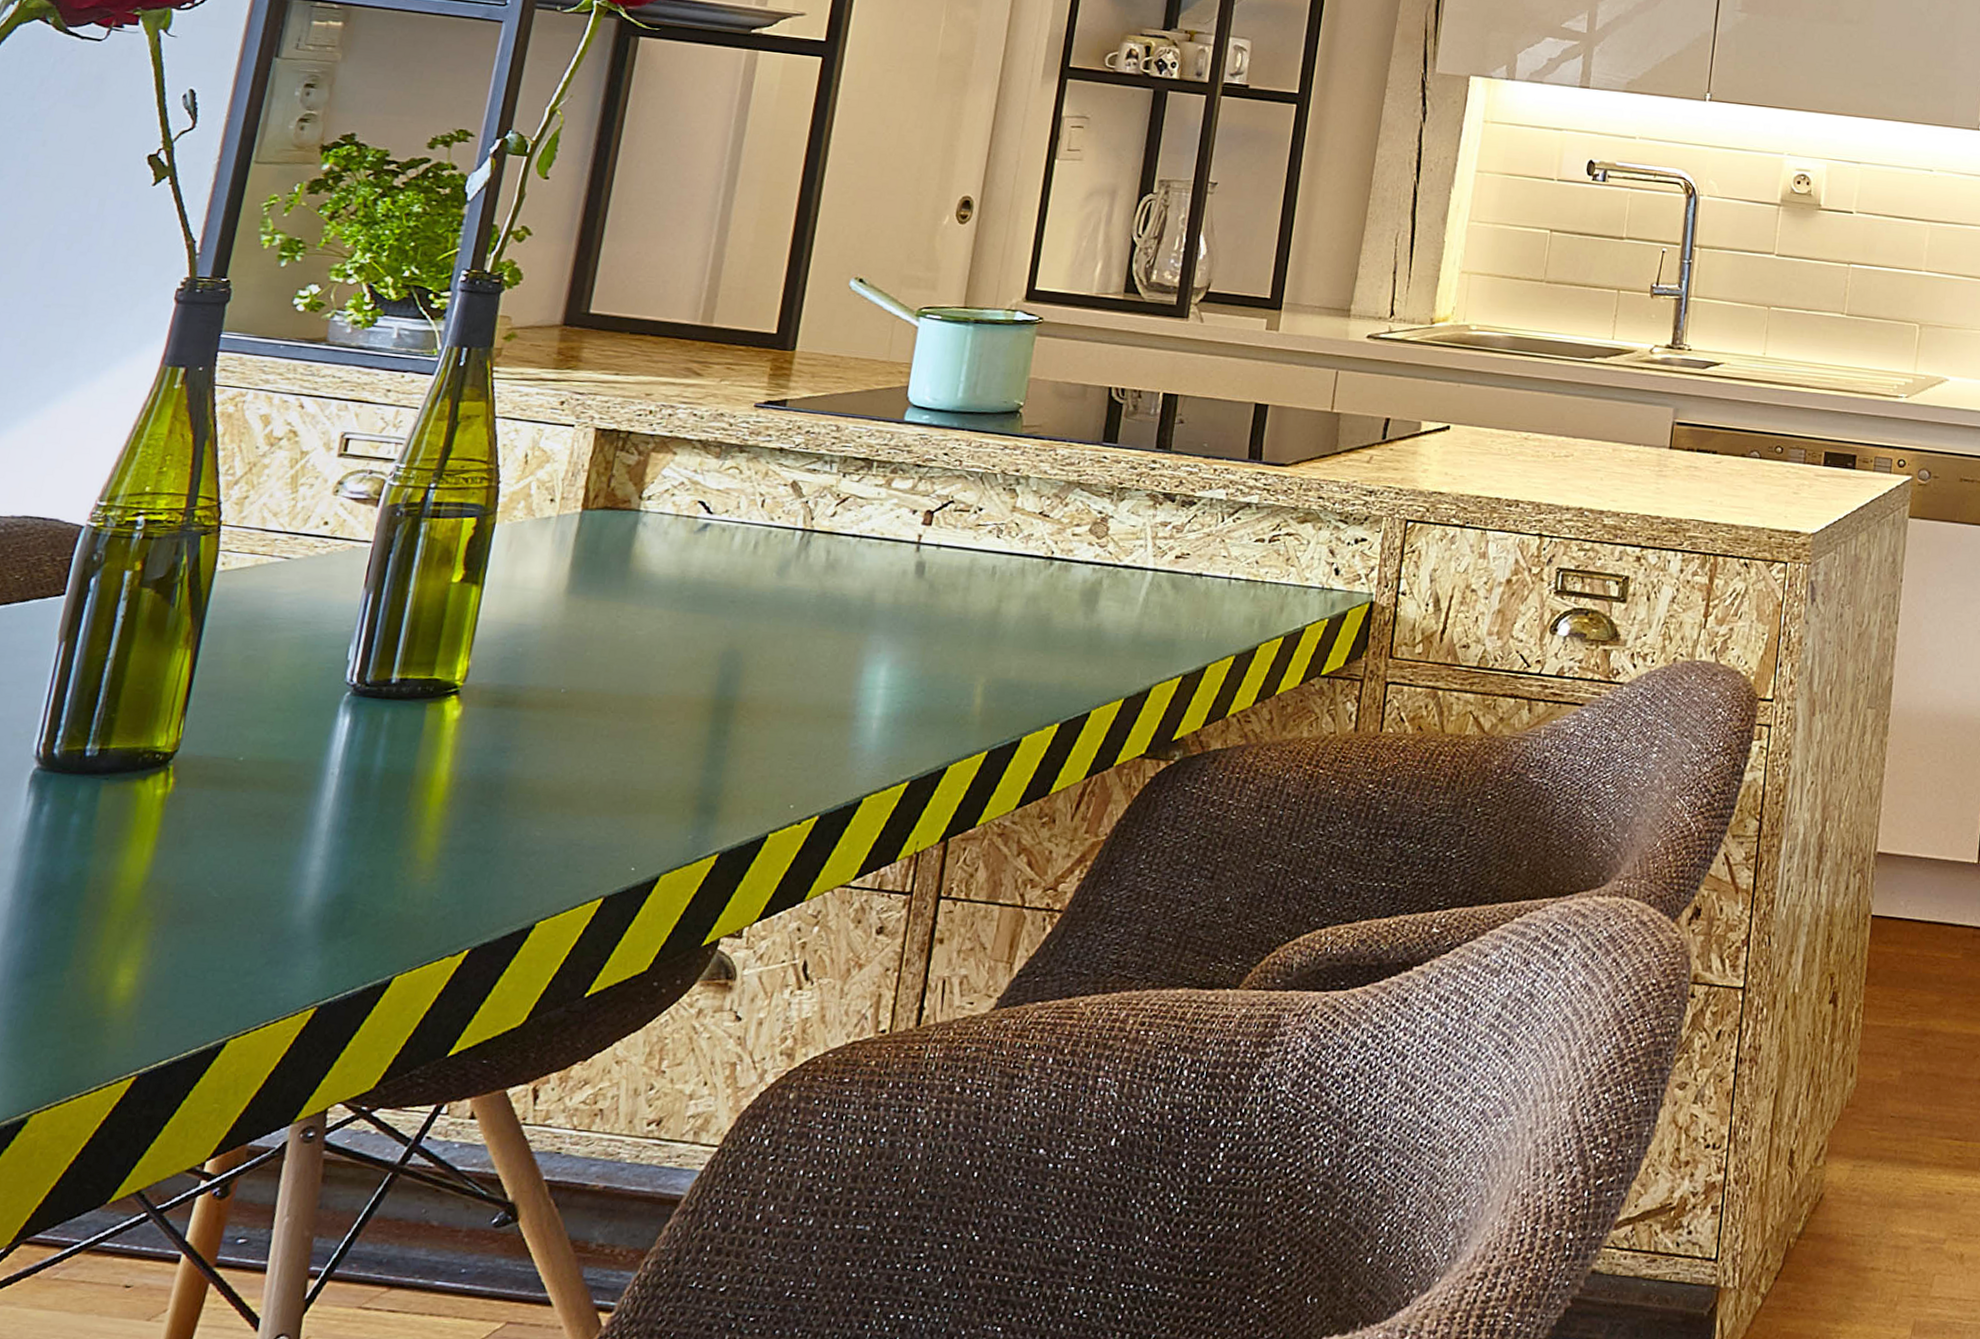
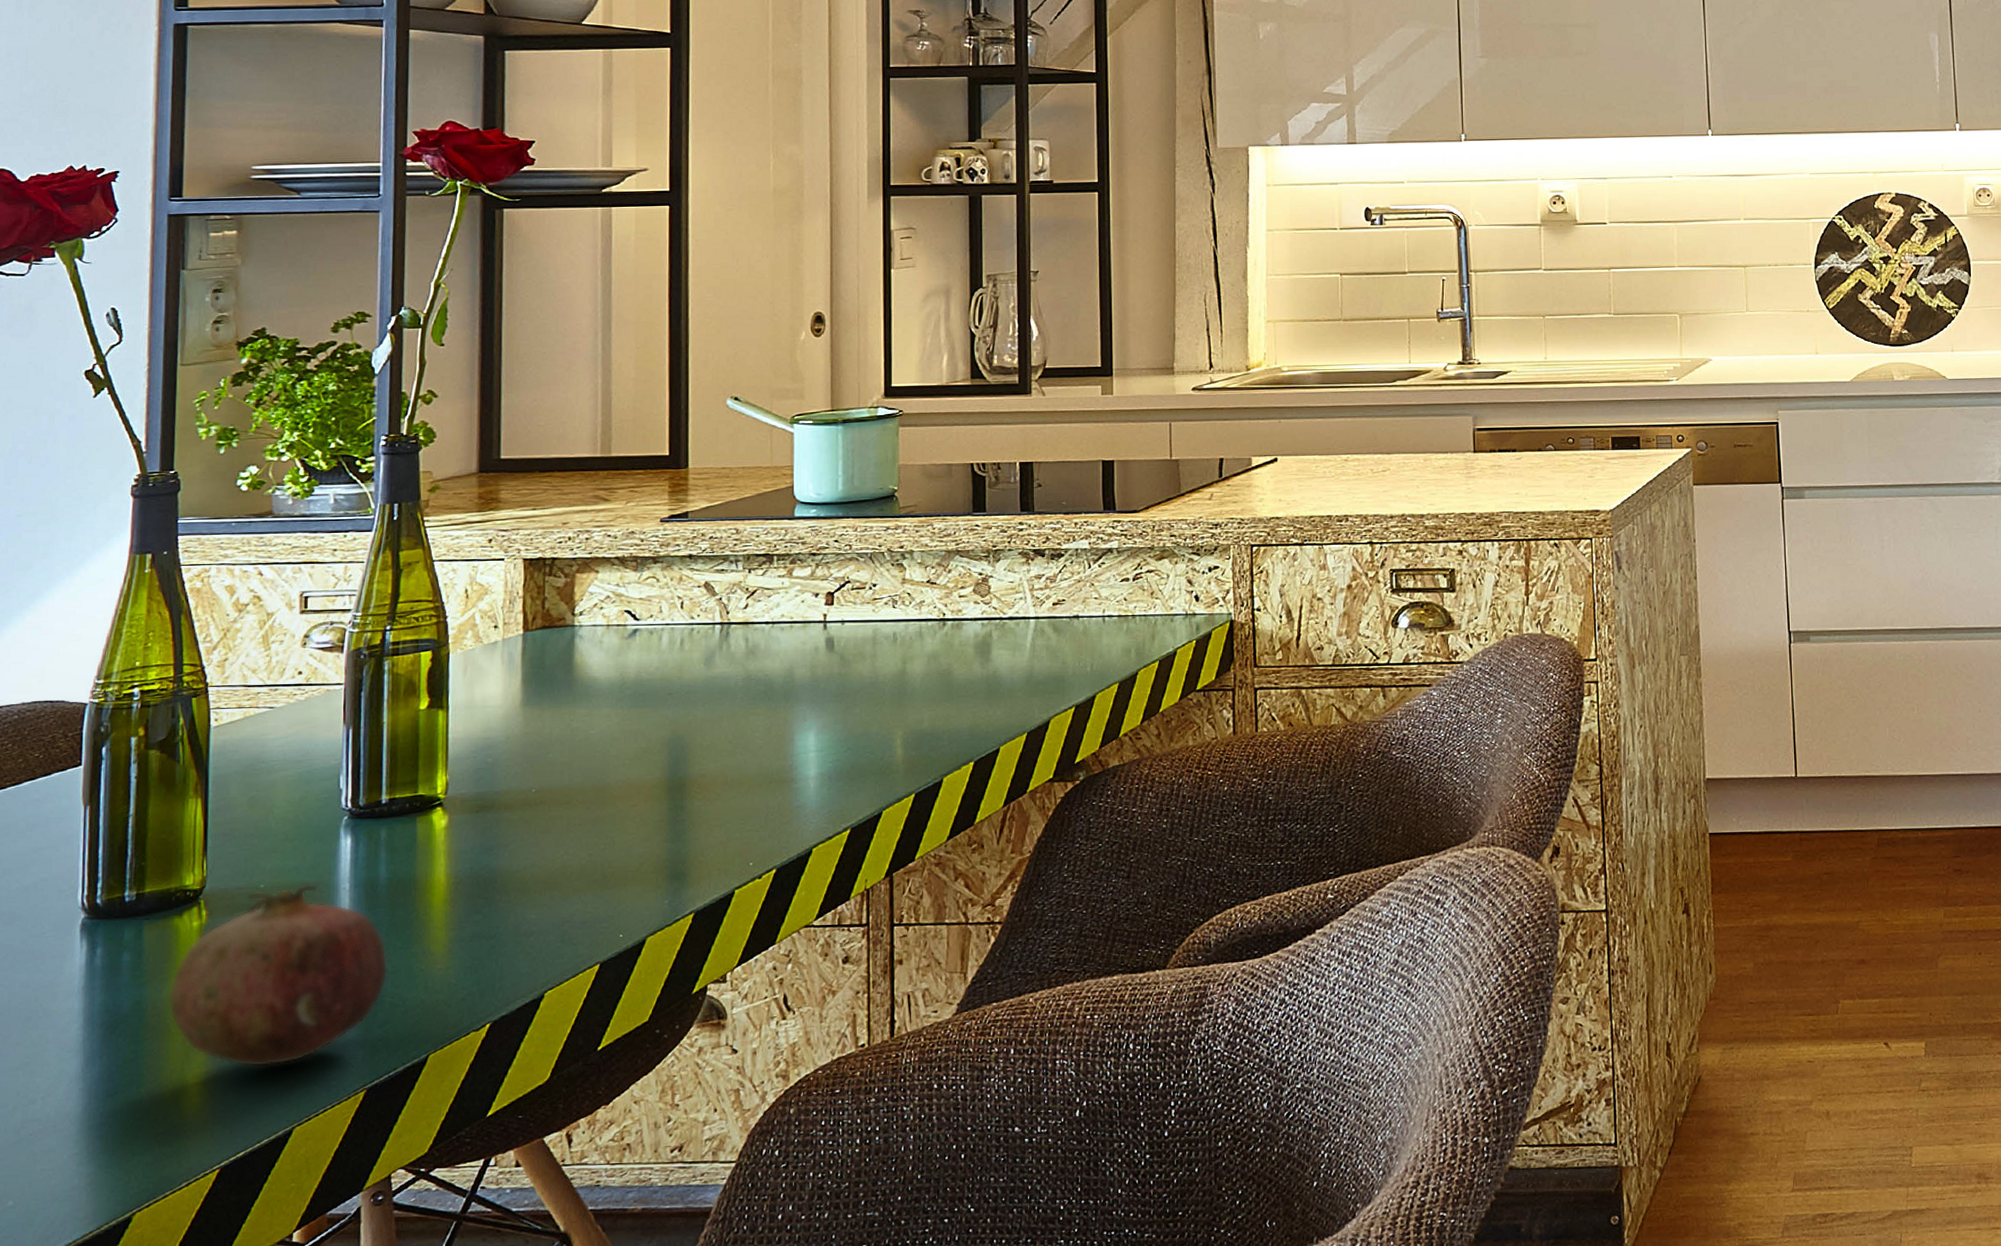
fruit: none [111,762,368,966] -> present [168,883,389,1067]

